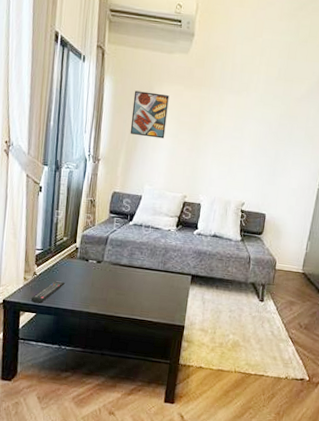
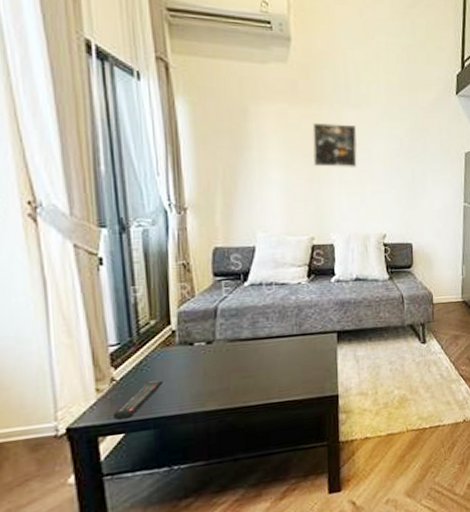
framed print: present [130,90,169,139] -> none [221,113,274,171]
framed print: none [196,104,234,144] -> present [312,123,358,169]

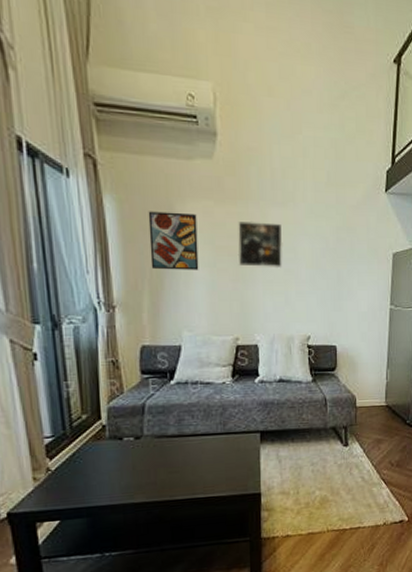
remote control: present [112,380,164,420] -> none [48,472,96,507]
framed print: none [221,113,274,171] -> present [148,211,199,270]

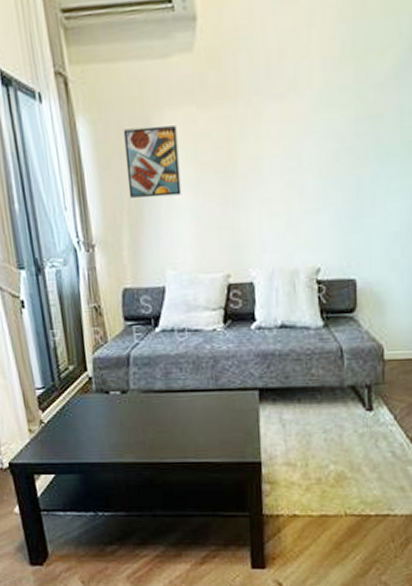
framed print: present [237,222,283,269] -> none [225,123,283,185]

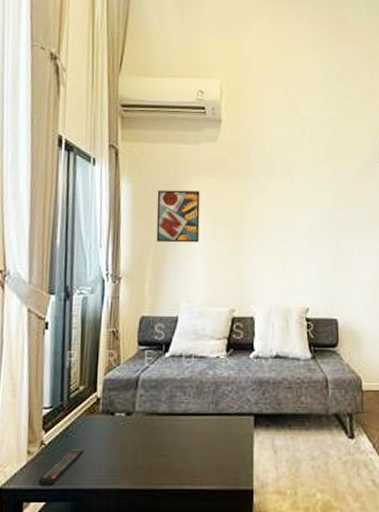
remote control: none [44,427,85,461] -> present [37,449,85,486]

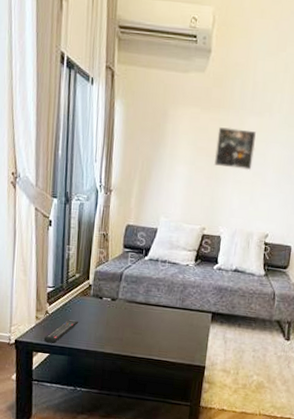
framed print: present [156,190,200,243] -> none [143,114,185,167]
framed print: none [236,195,281,239] -> present [214,127,256,171]

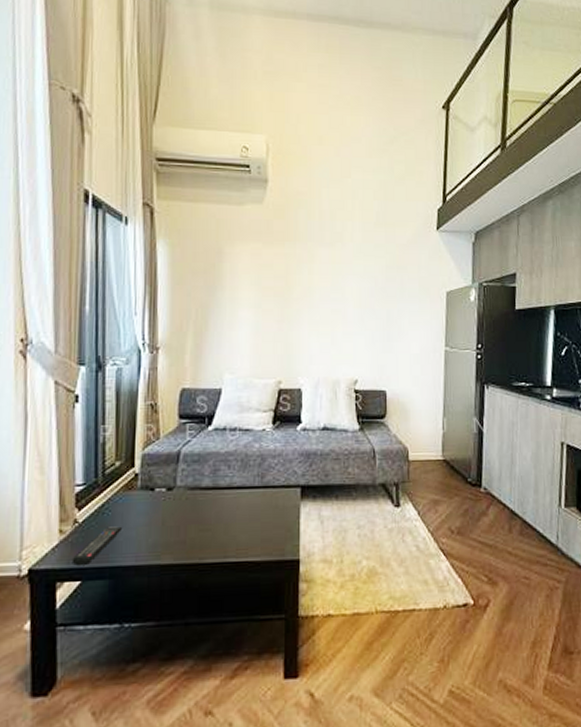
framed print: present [214,127,256,171] -> none [283,262,330,309]

